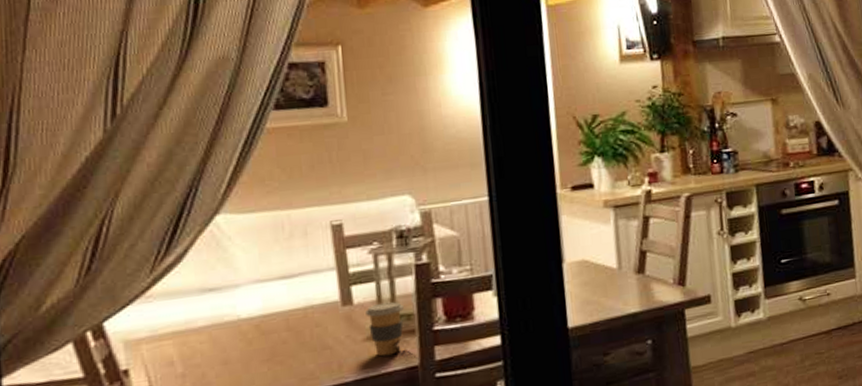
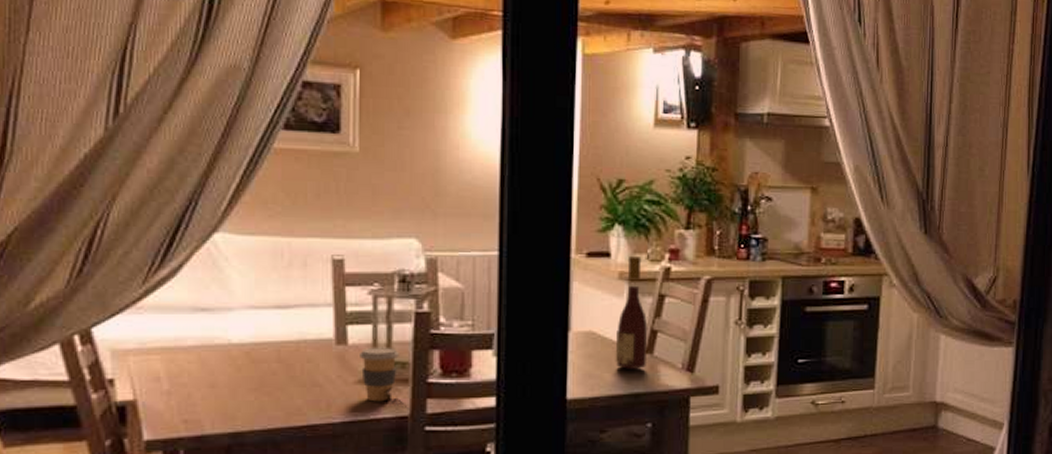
wine bottle: none [608,183,640,292] -> present [615,255,648,369]

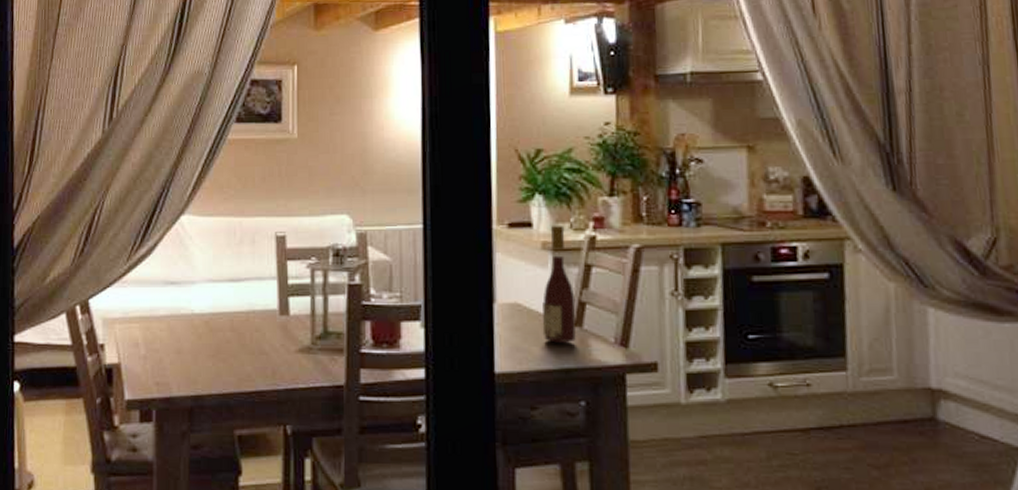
coffee cup: present [360,347,399,402] -> none [300,317,334,371]

